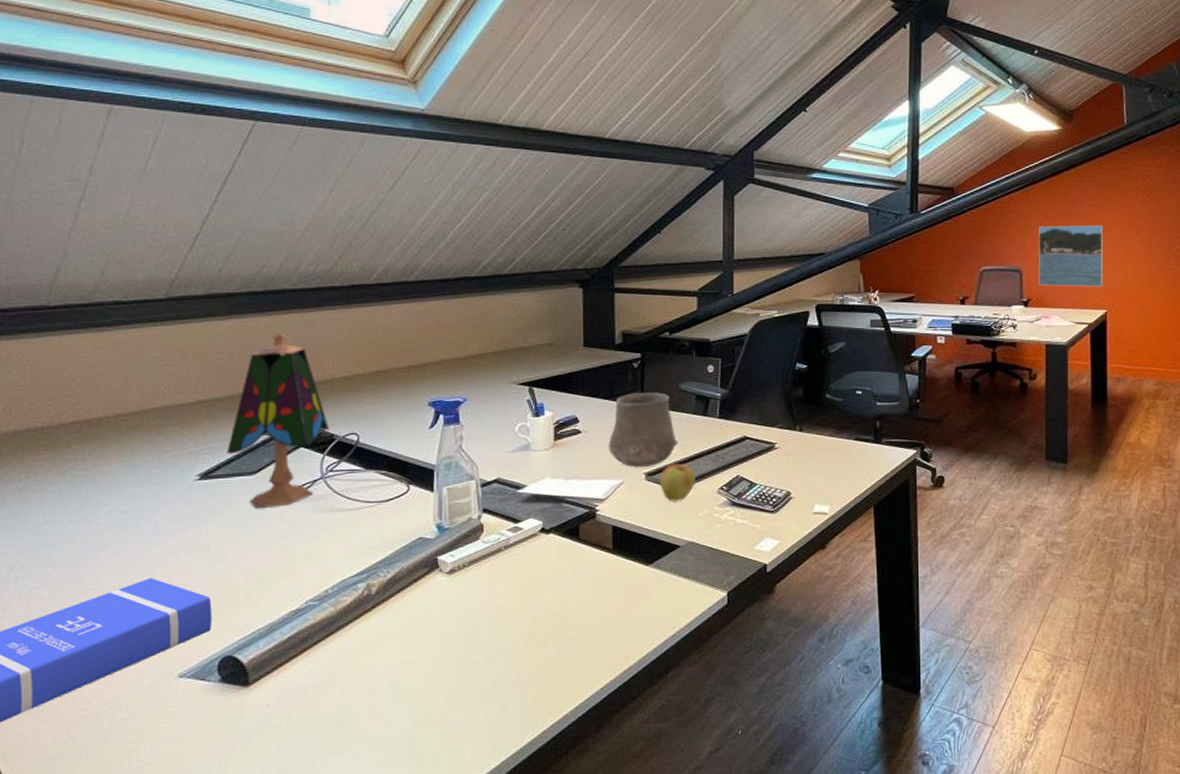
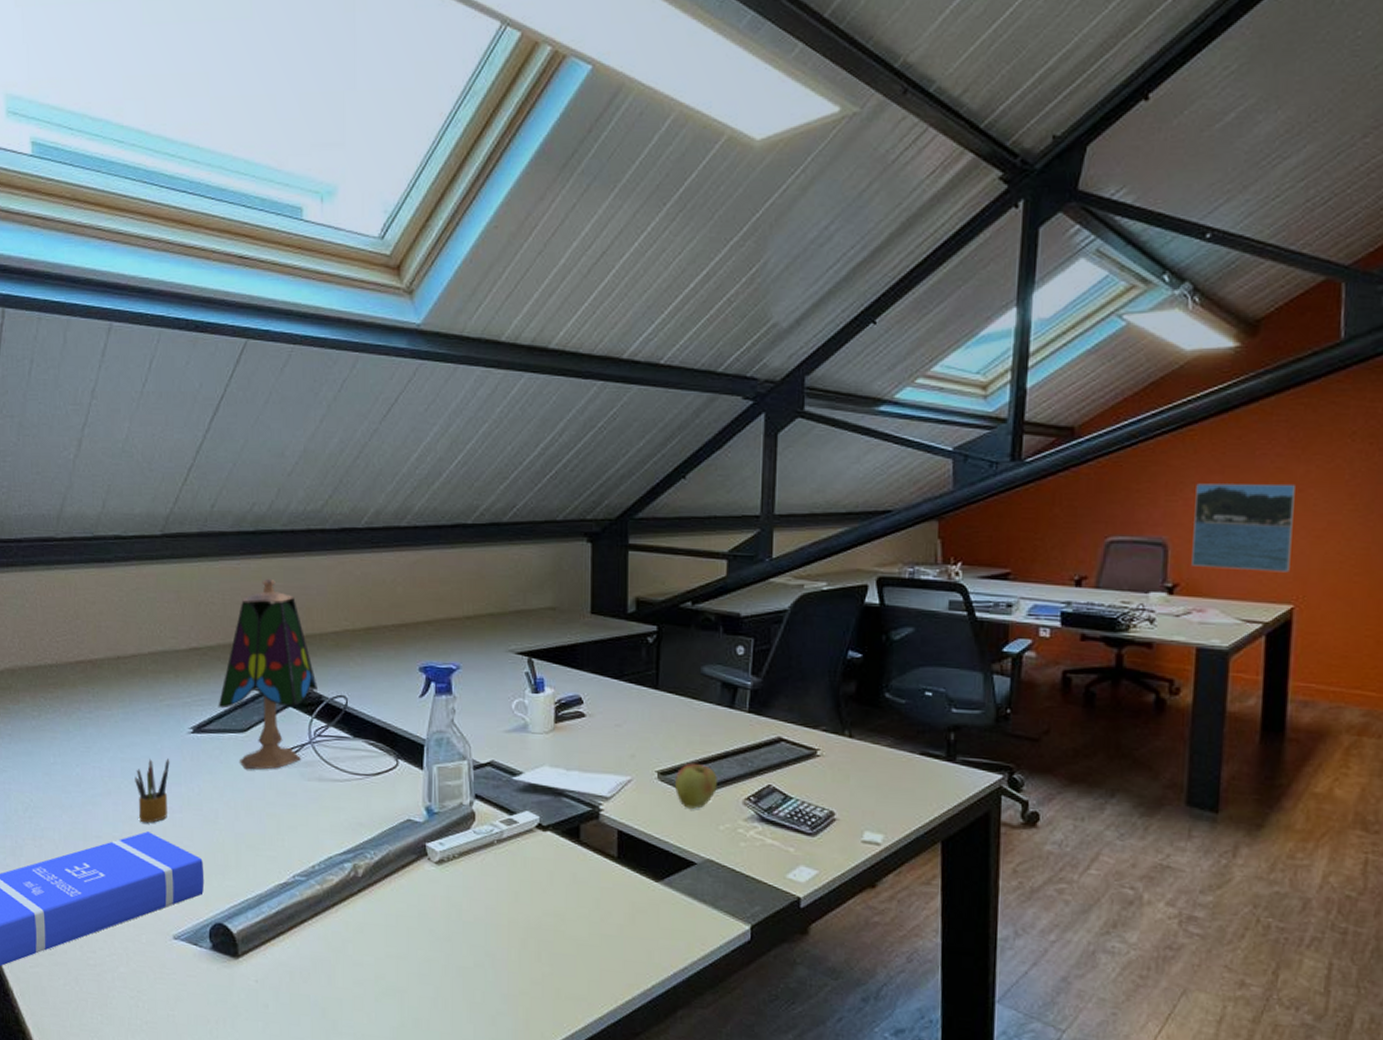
pencil box: none [136,506,175,570] -> present [135,759,170,823]
ceramic cup: present [608,392,678,468] -> none [616,673,698,765]

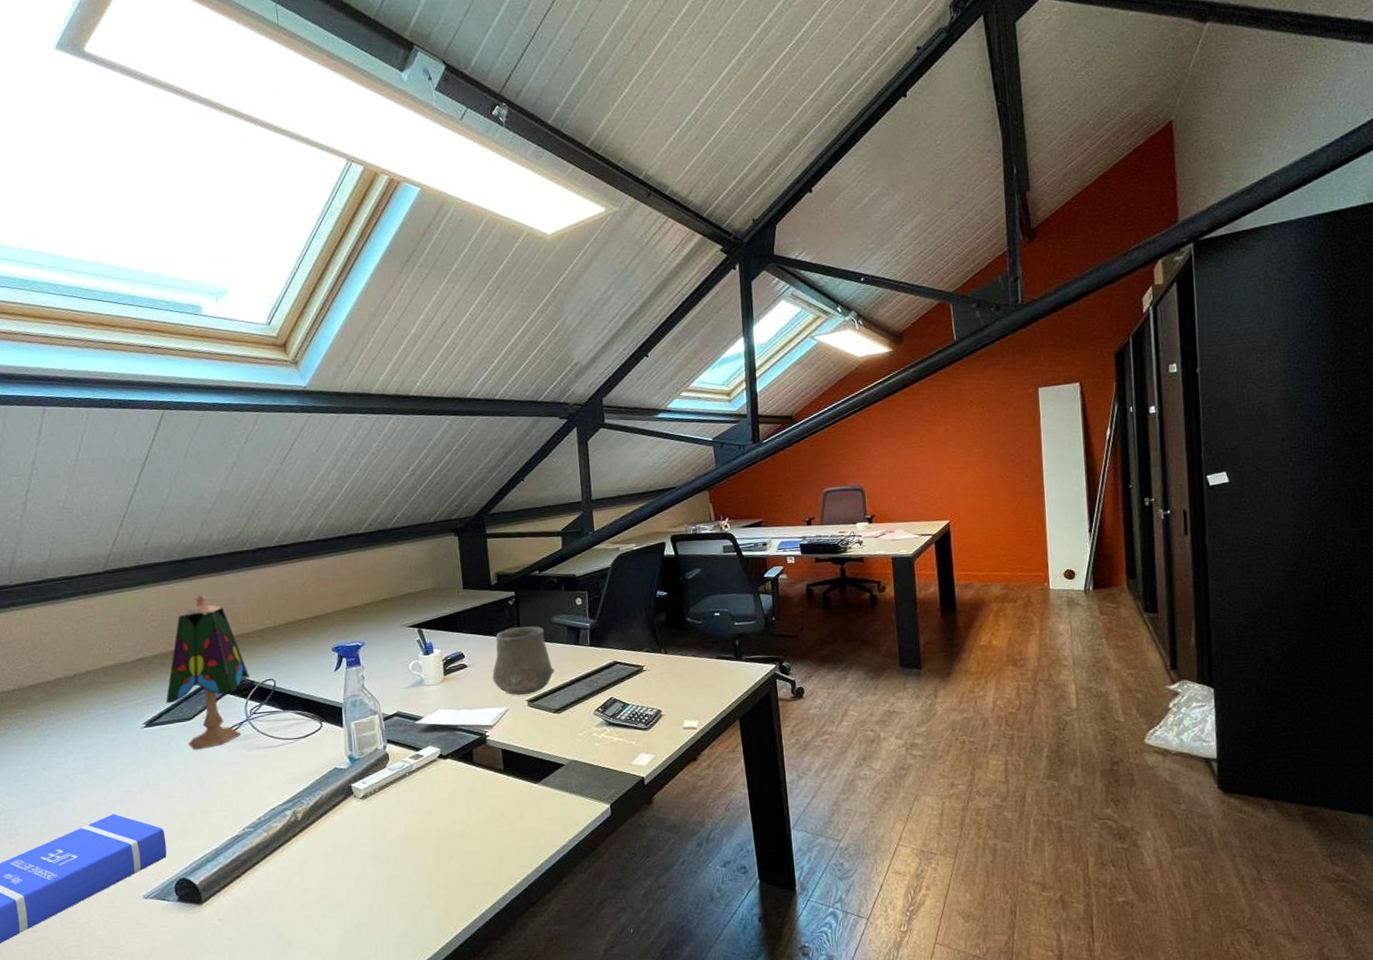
pencil box: present [135,759,170,823] -> none [97,751,129,808]
ceramic cup: none [616,673,698,765] -> present [492,626,555,696]
apple: present [675,762,717,809] -> none [541,689,573,724]
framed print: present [1191,483,1295,573] -> none [877,440,944,502]

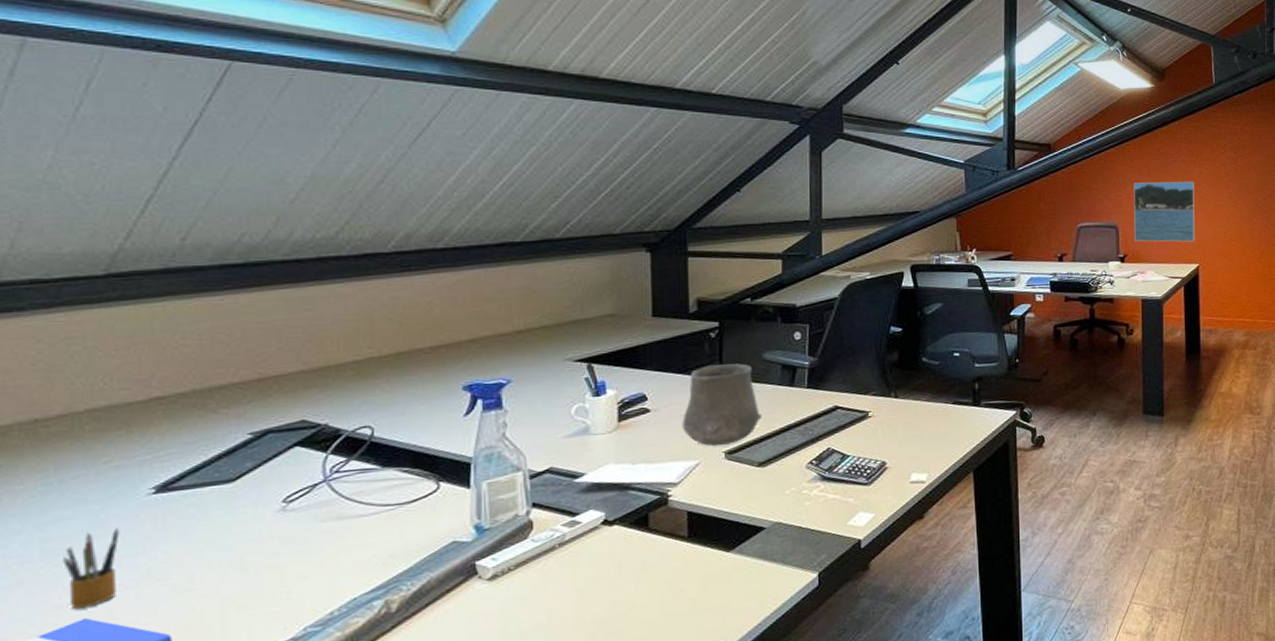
pencil box: none [97,751,129,808] -> present [63,528,120,610]
table lamp: present [165,594,250,750] -> none [193,312,334,523]
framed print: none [877,440,944,502] -> present [1134,182,1195,242]

